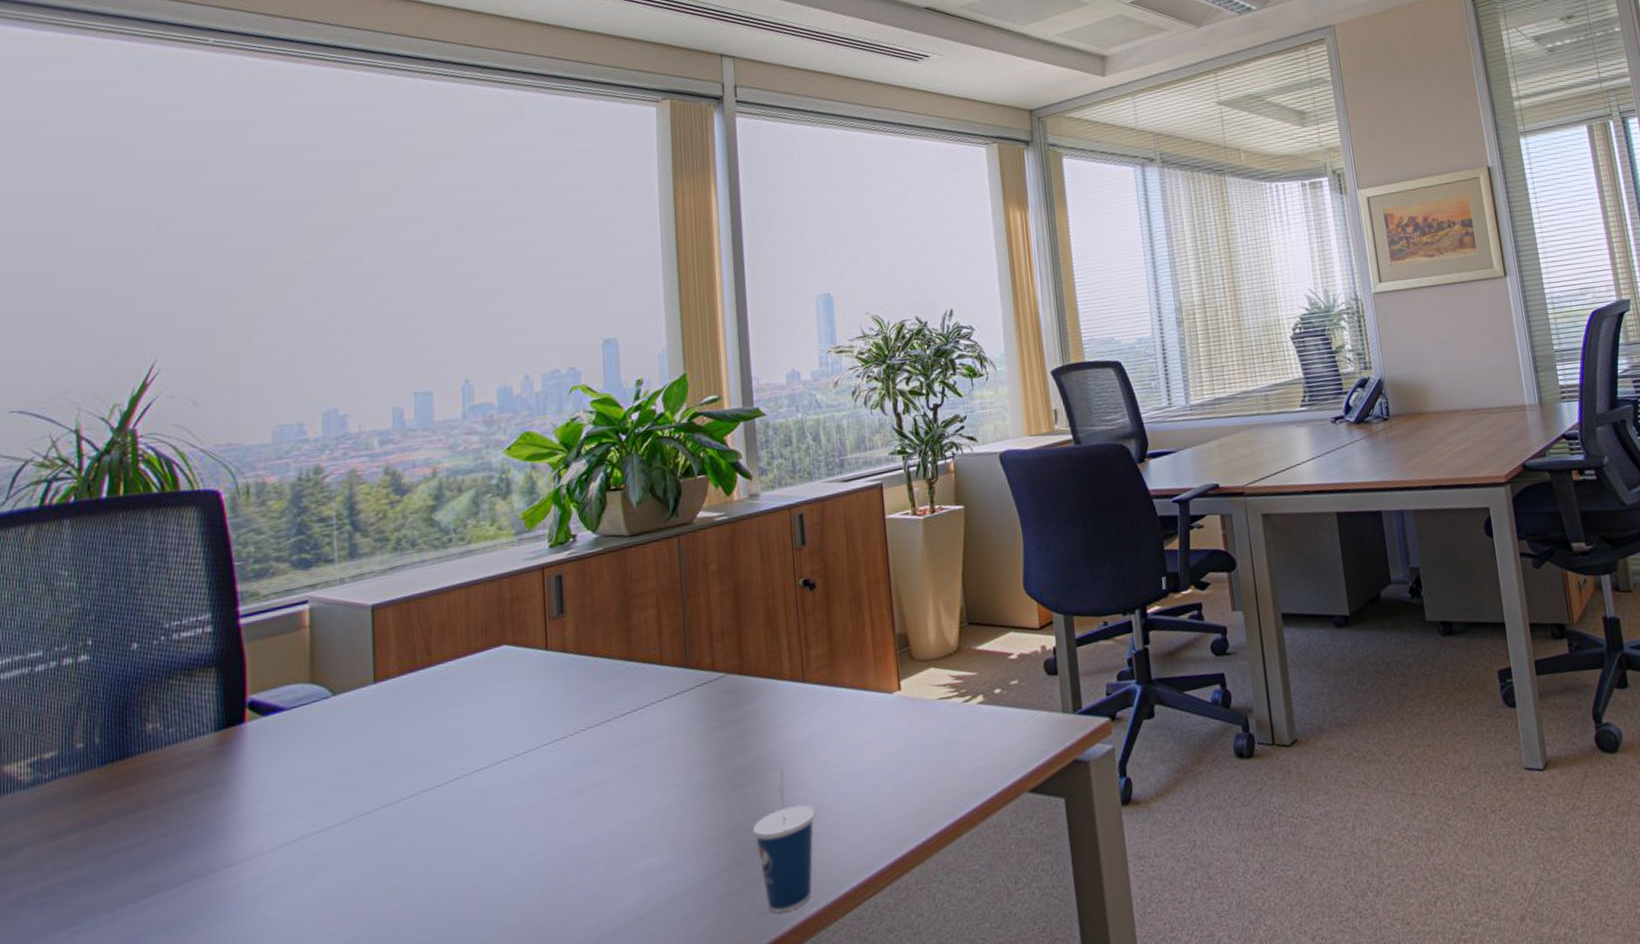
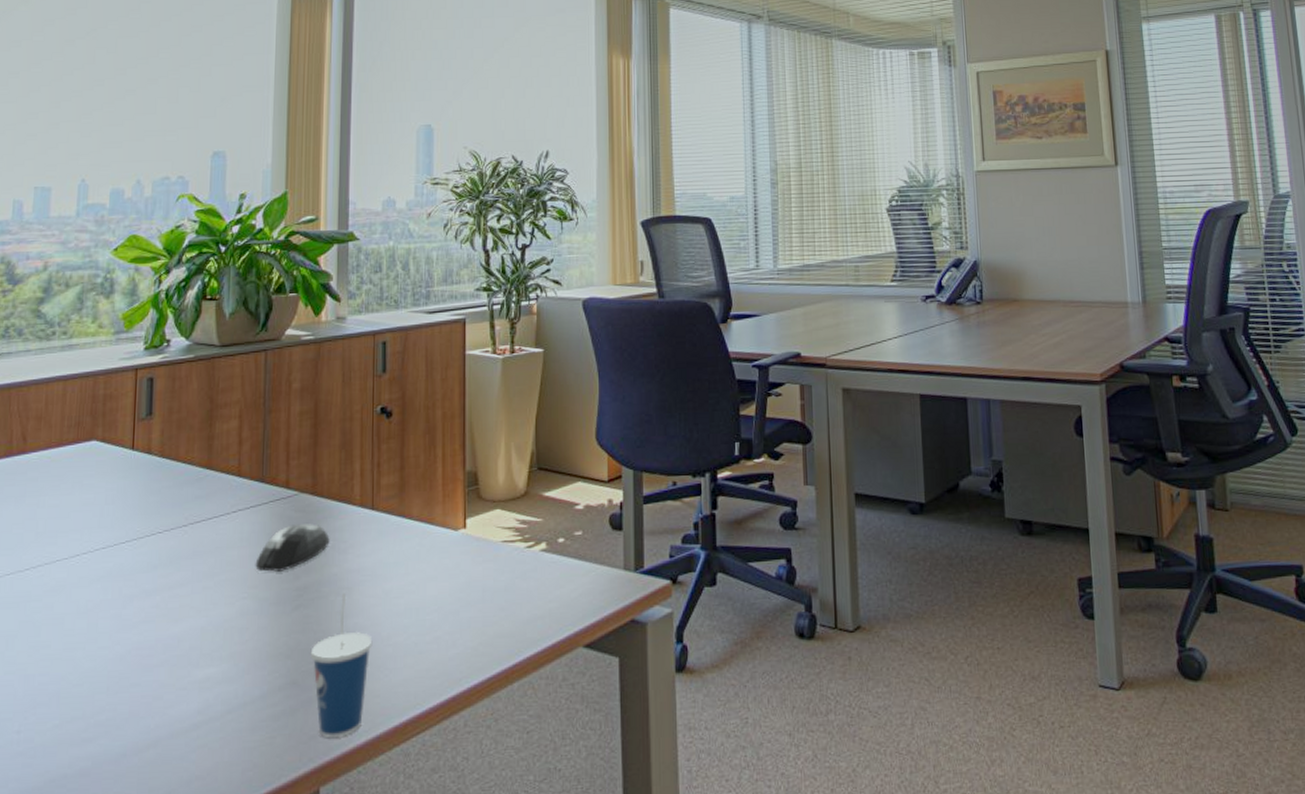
mouse: none [687,703,763,757] -> present [255,523,330,572]

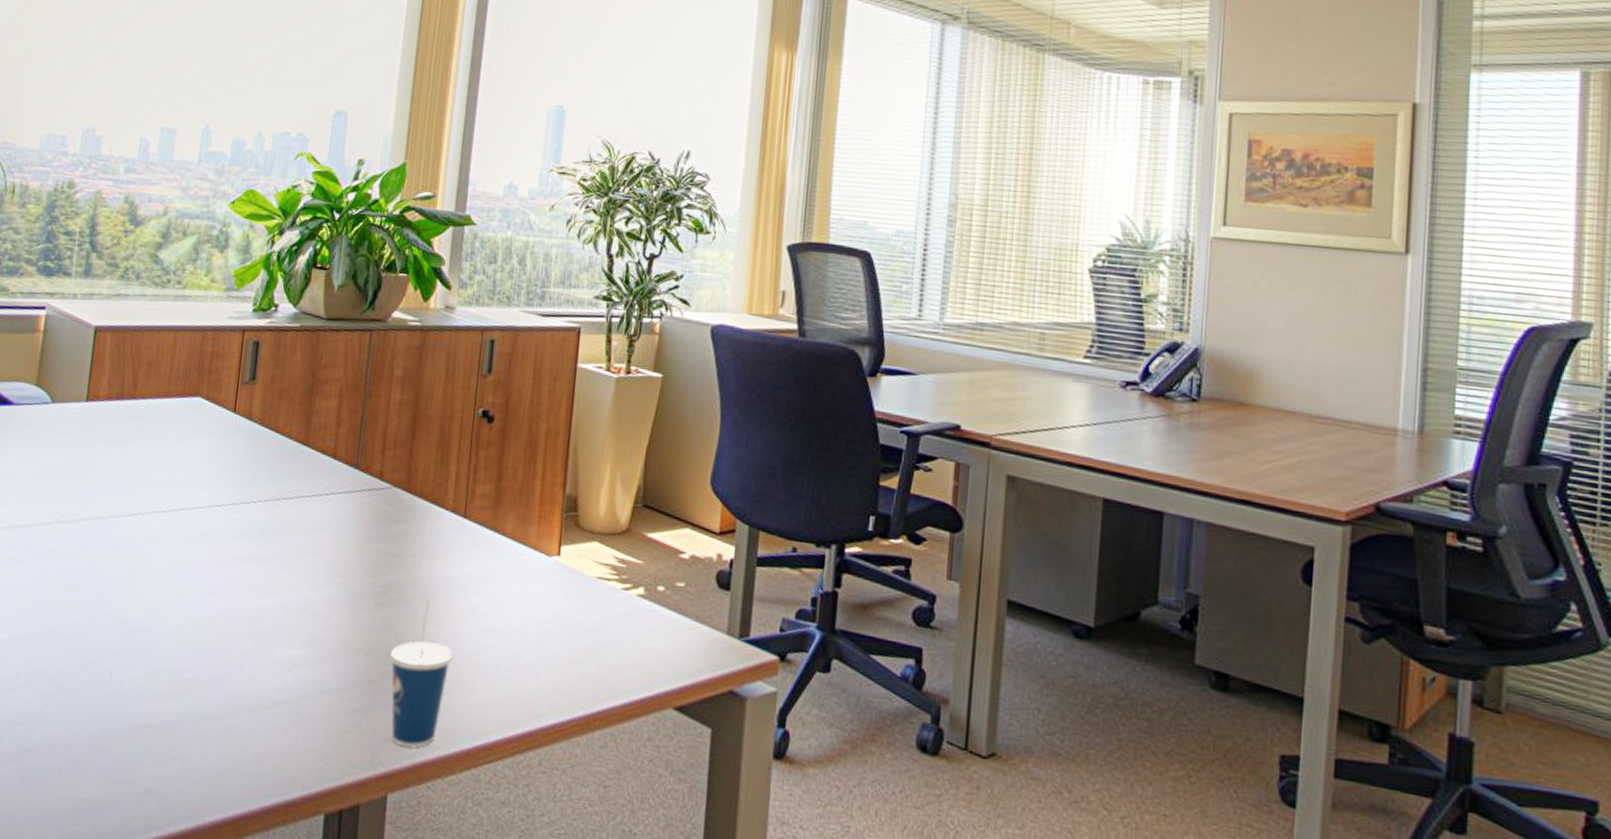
mouse: present [255,523,330,572] -> none [342,518,419,565]

